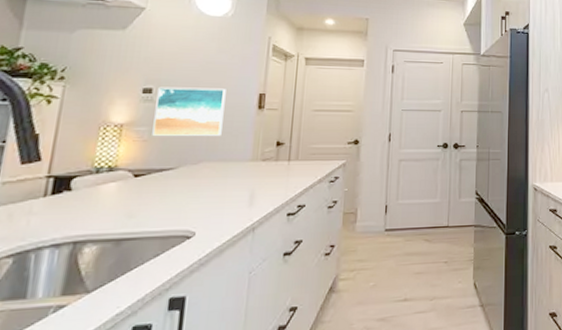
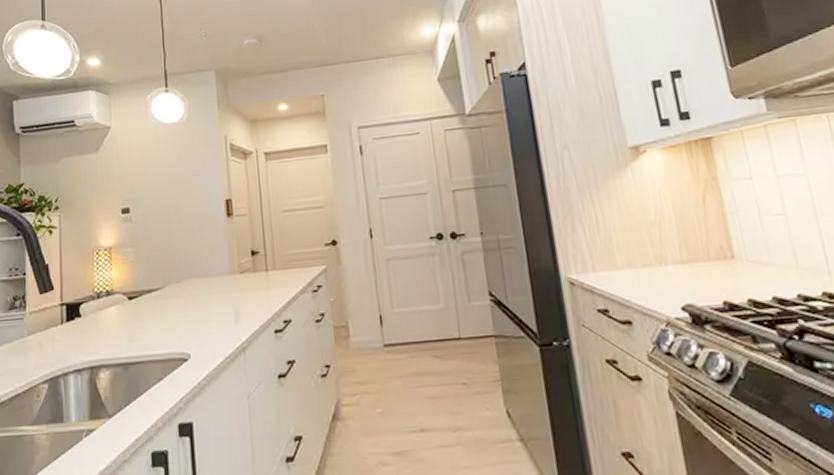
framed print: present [152,87,226,136] -> none [134,198,197,256]

